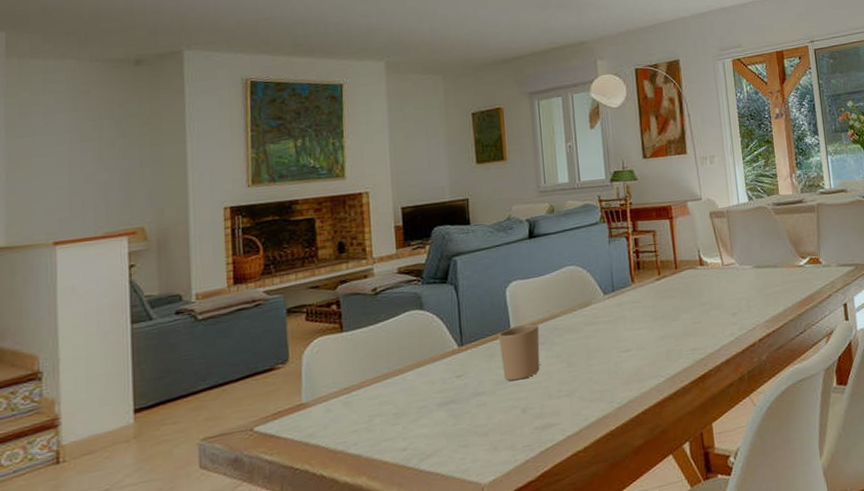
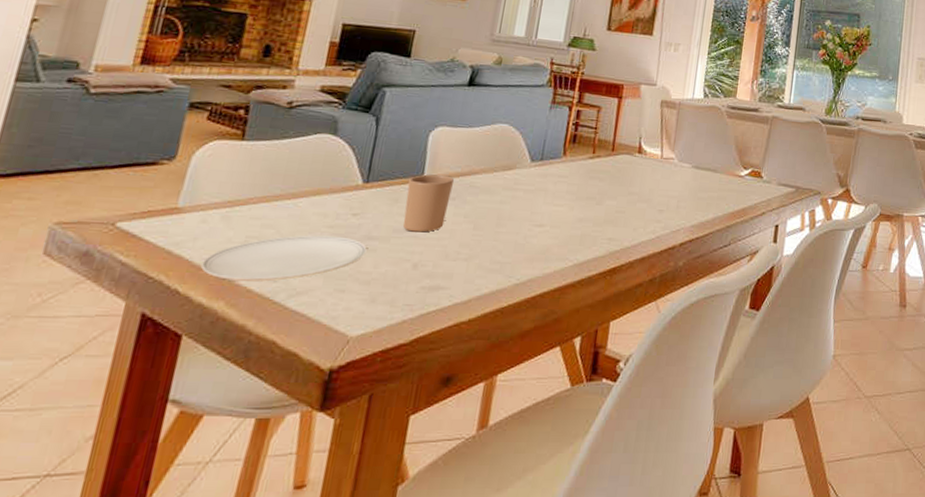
plate: none [336,398,478,458] -> present [200,235,367,282]

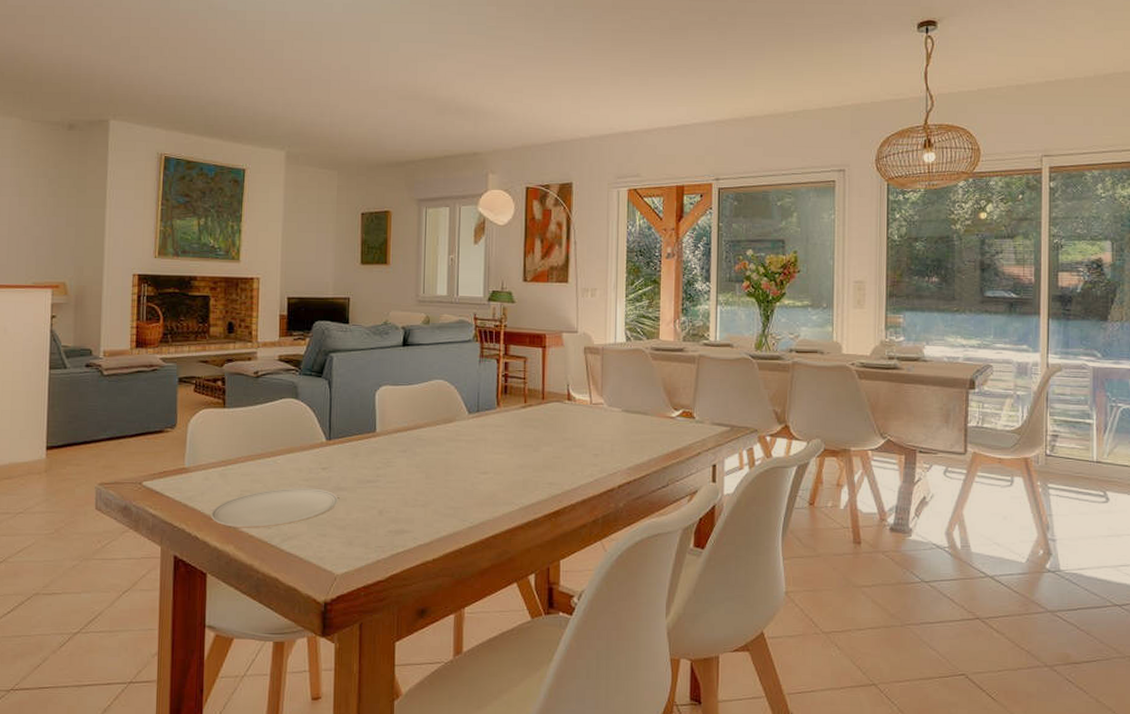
mug: present [403,174,454,233] -> none [364,430,402,483]

